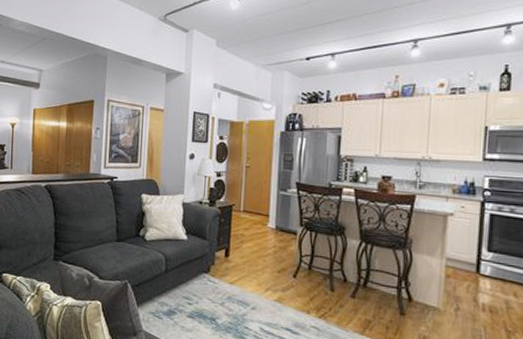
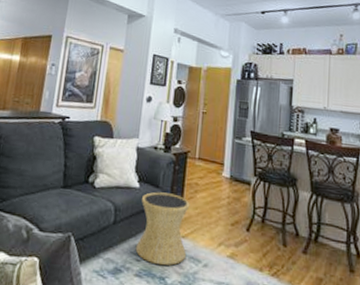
side table: none [186,243,237,308] -> present [135,192,190,266]

